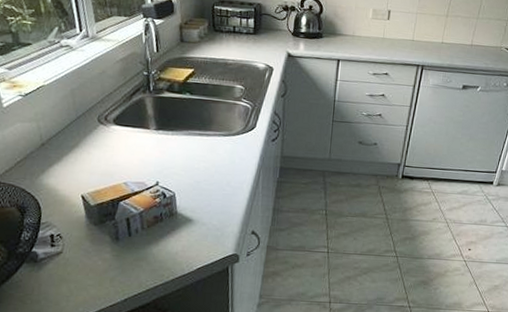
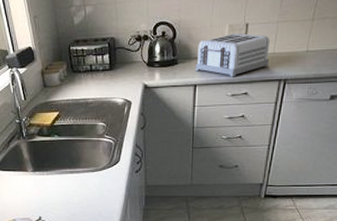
toaster: none [339,17,410,57] -> present [195,33,270,77]

